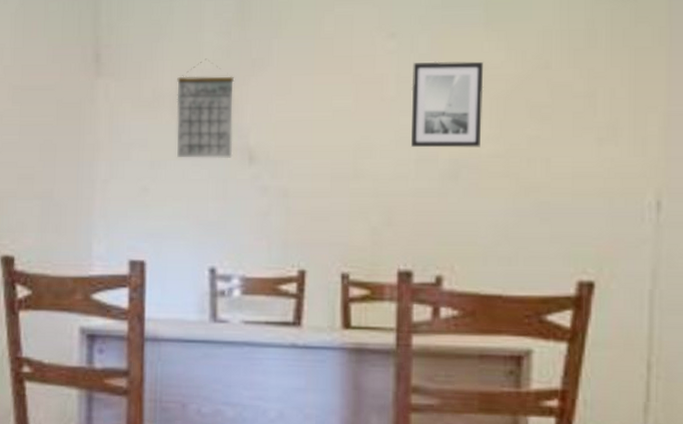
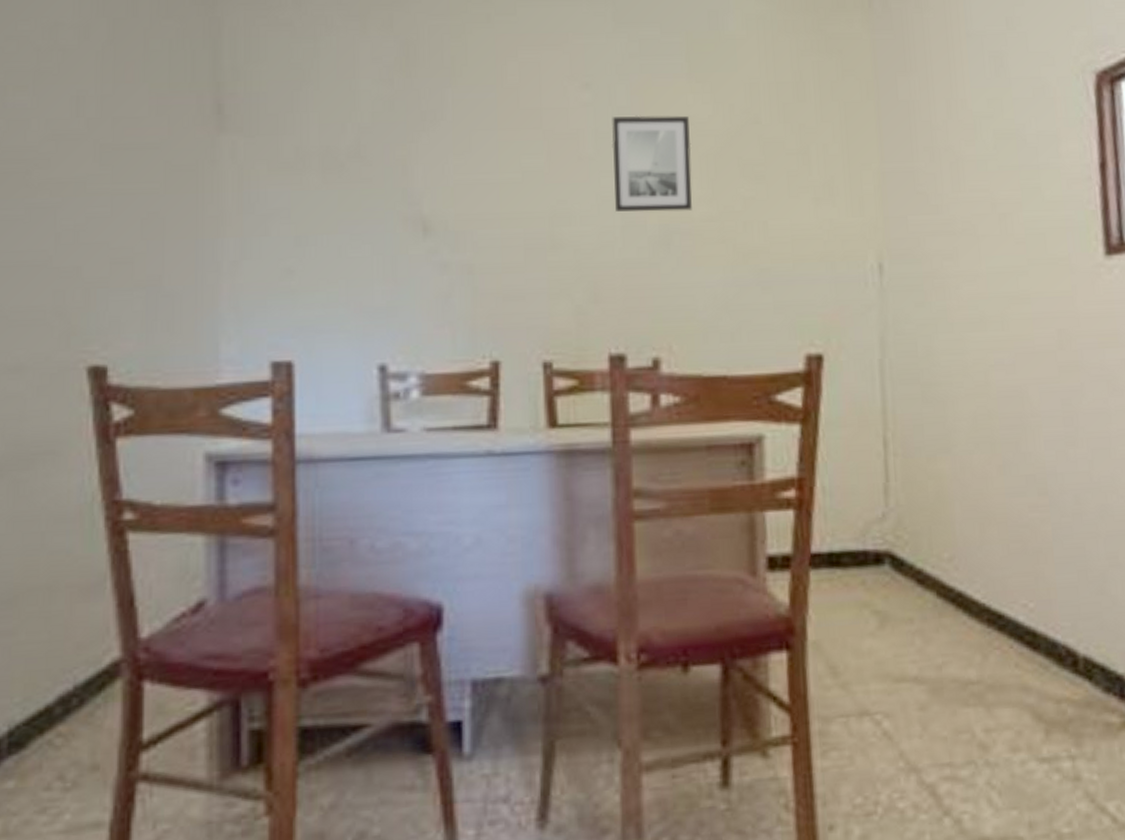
calendar: present [177,58,235,158] -> none [327,110,402,232]

